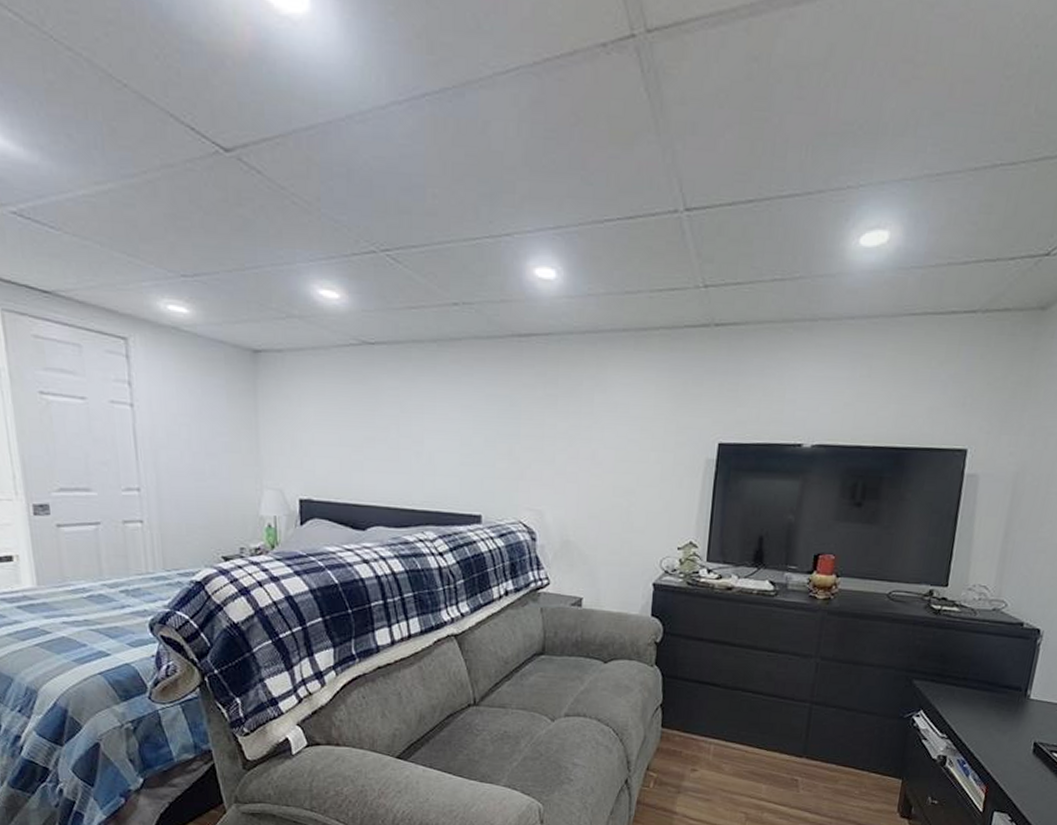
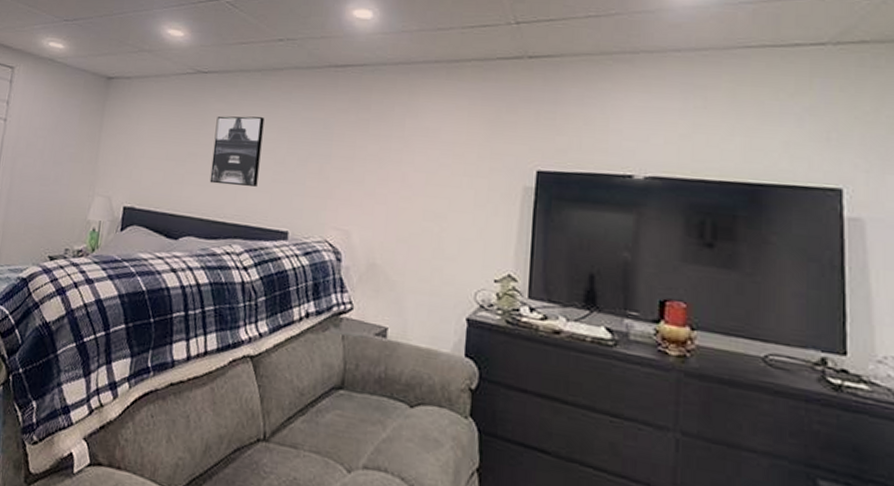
wall art: none [392,394,446,472] -> present [209,116,265,187]

